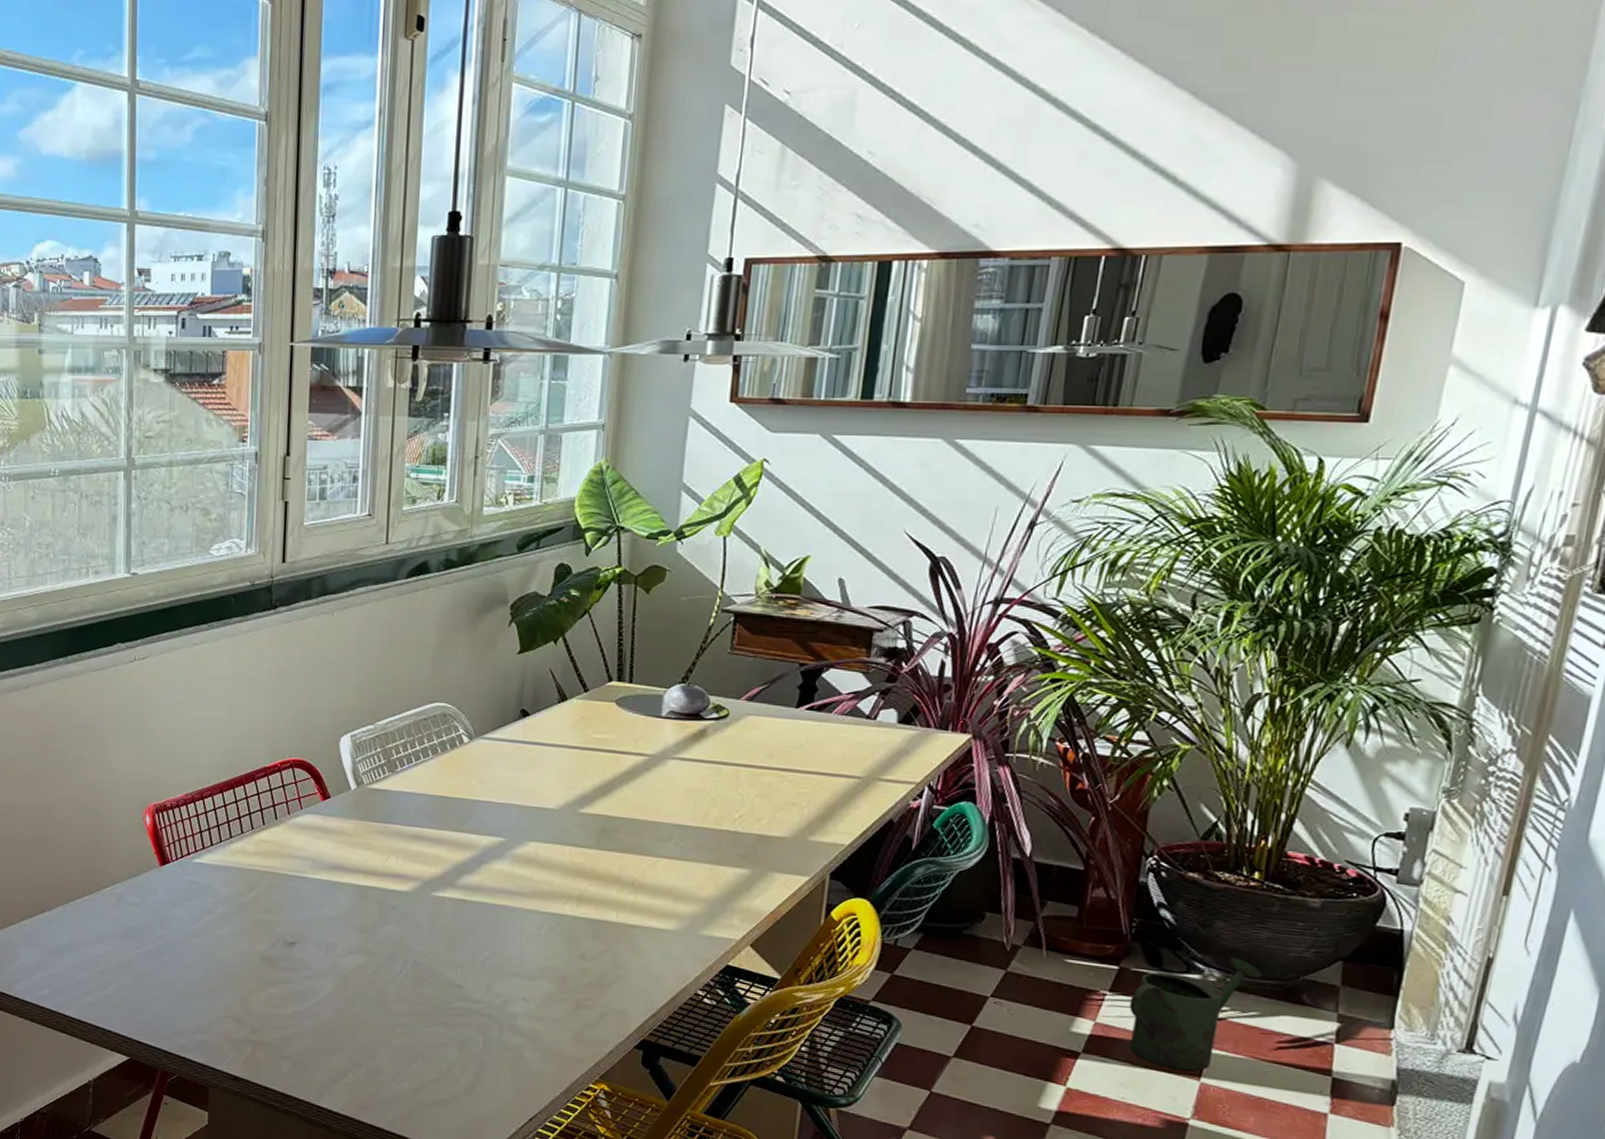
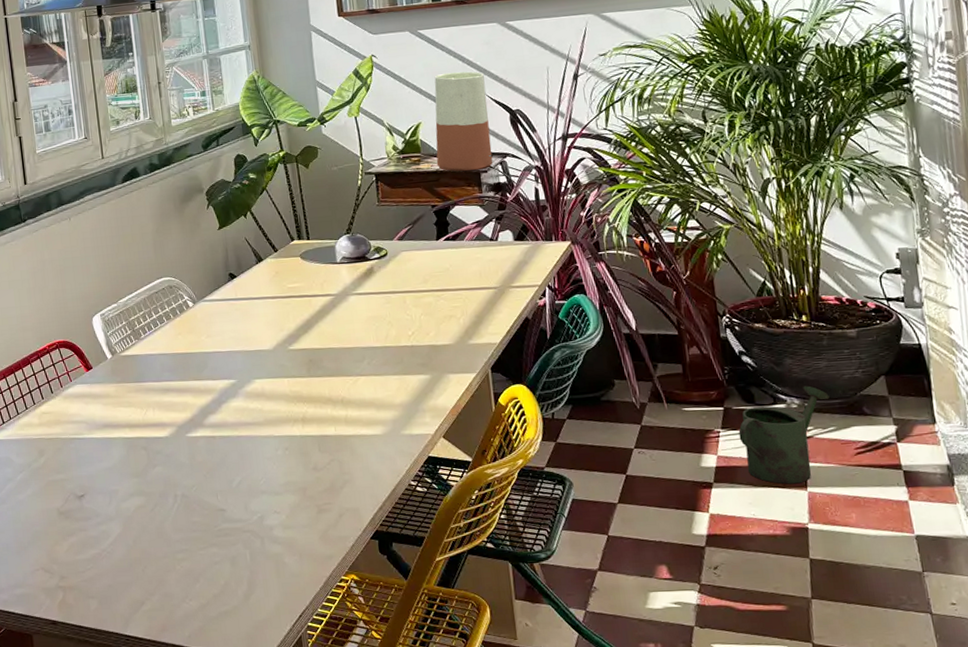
vase: none [818,495,908,629] -> present [434,71,493,172]

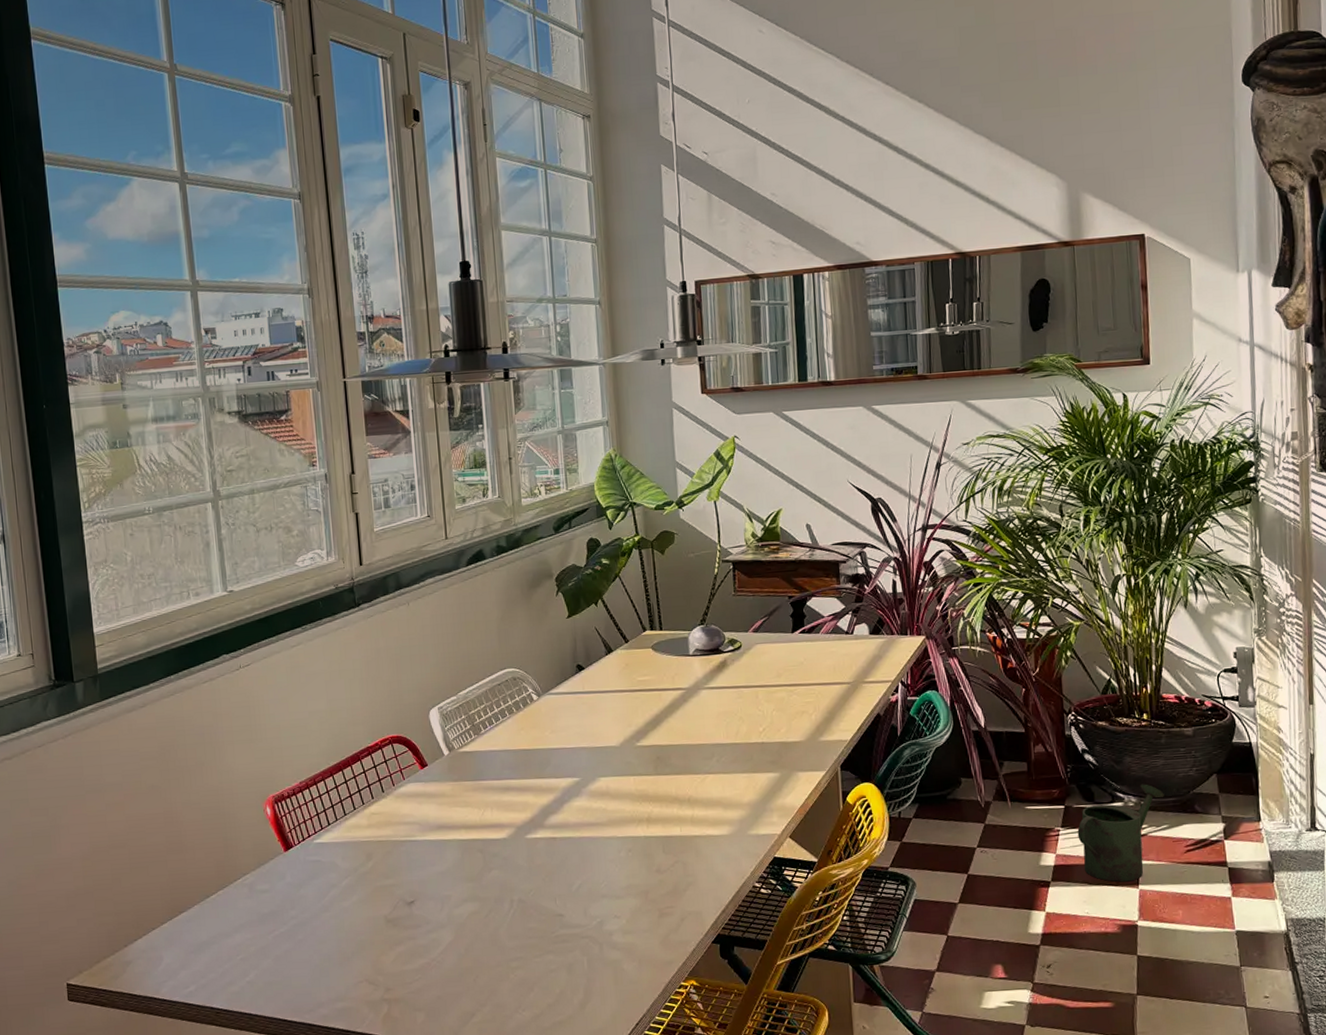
vase: present [434,71,493,172] -> none [795,456,852,562]

